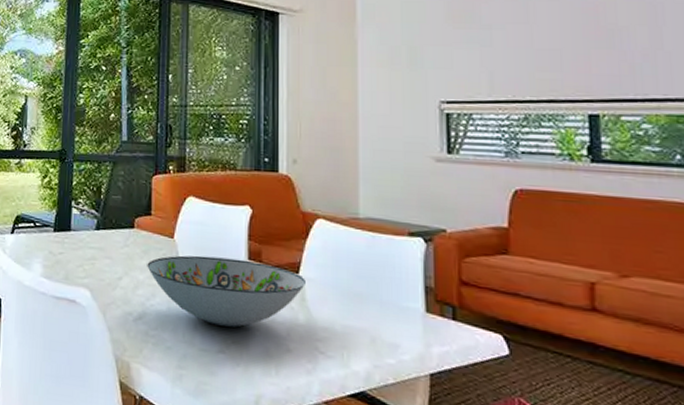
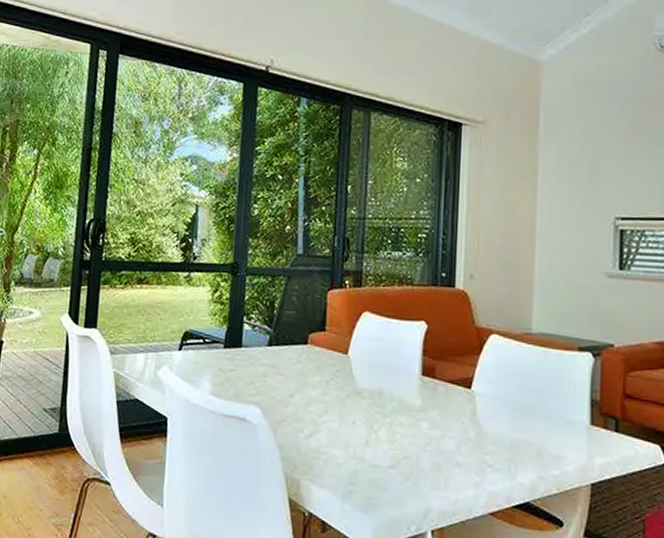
decorative bowl: present [147,255,305,328] -> none [320,371,477,443]

